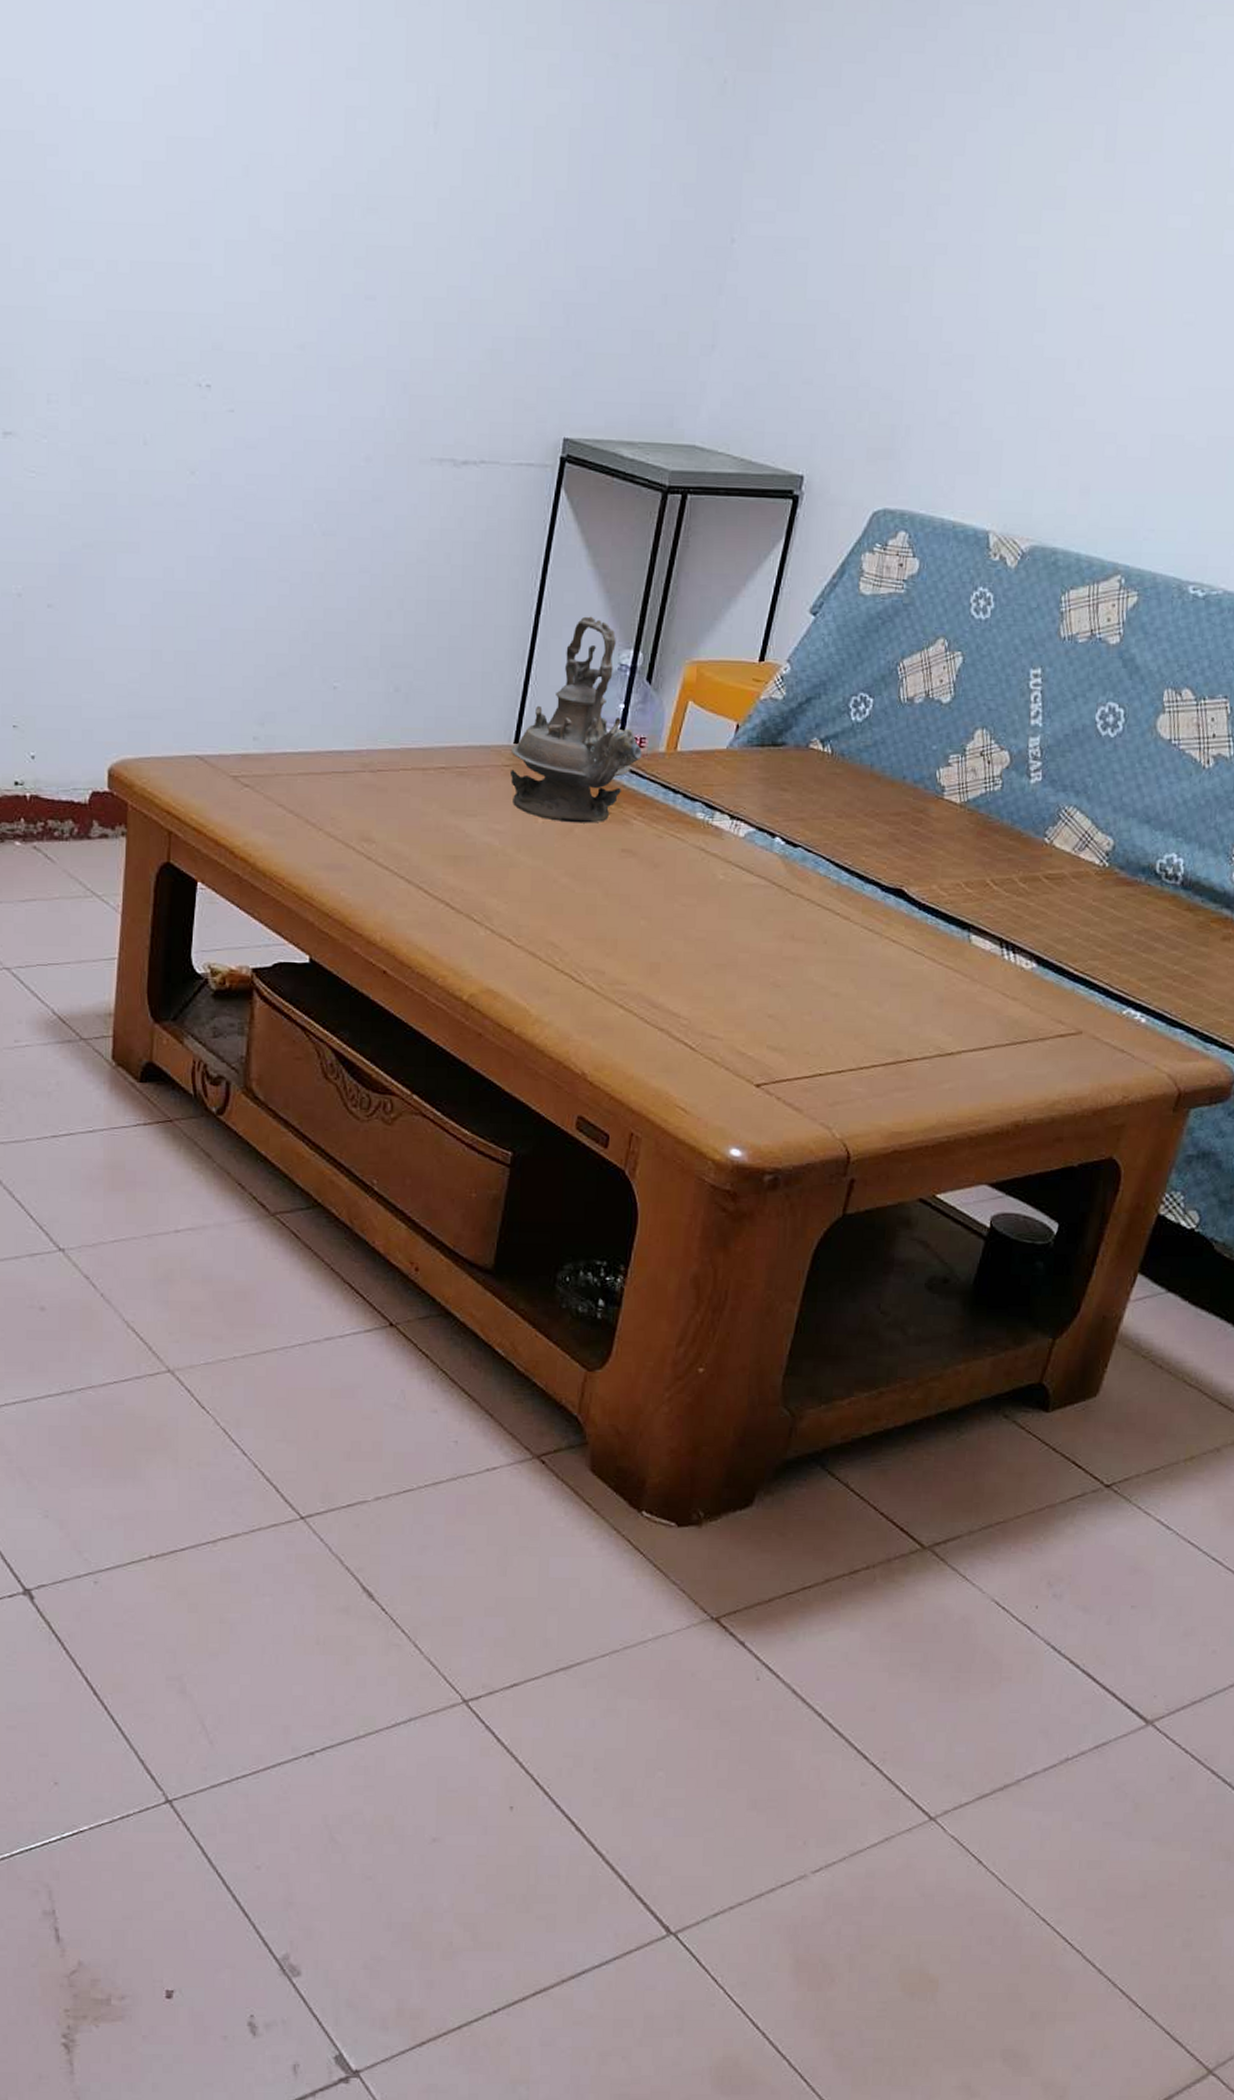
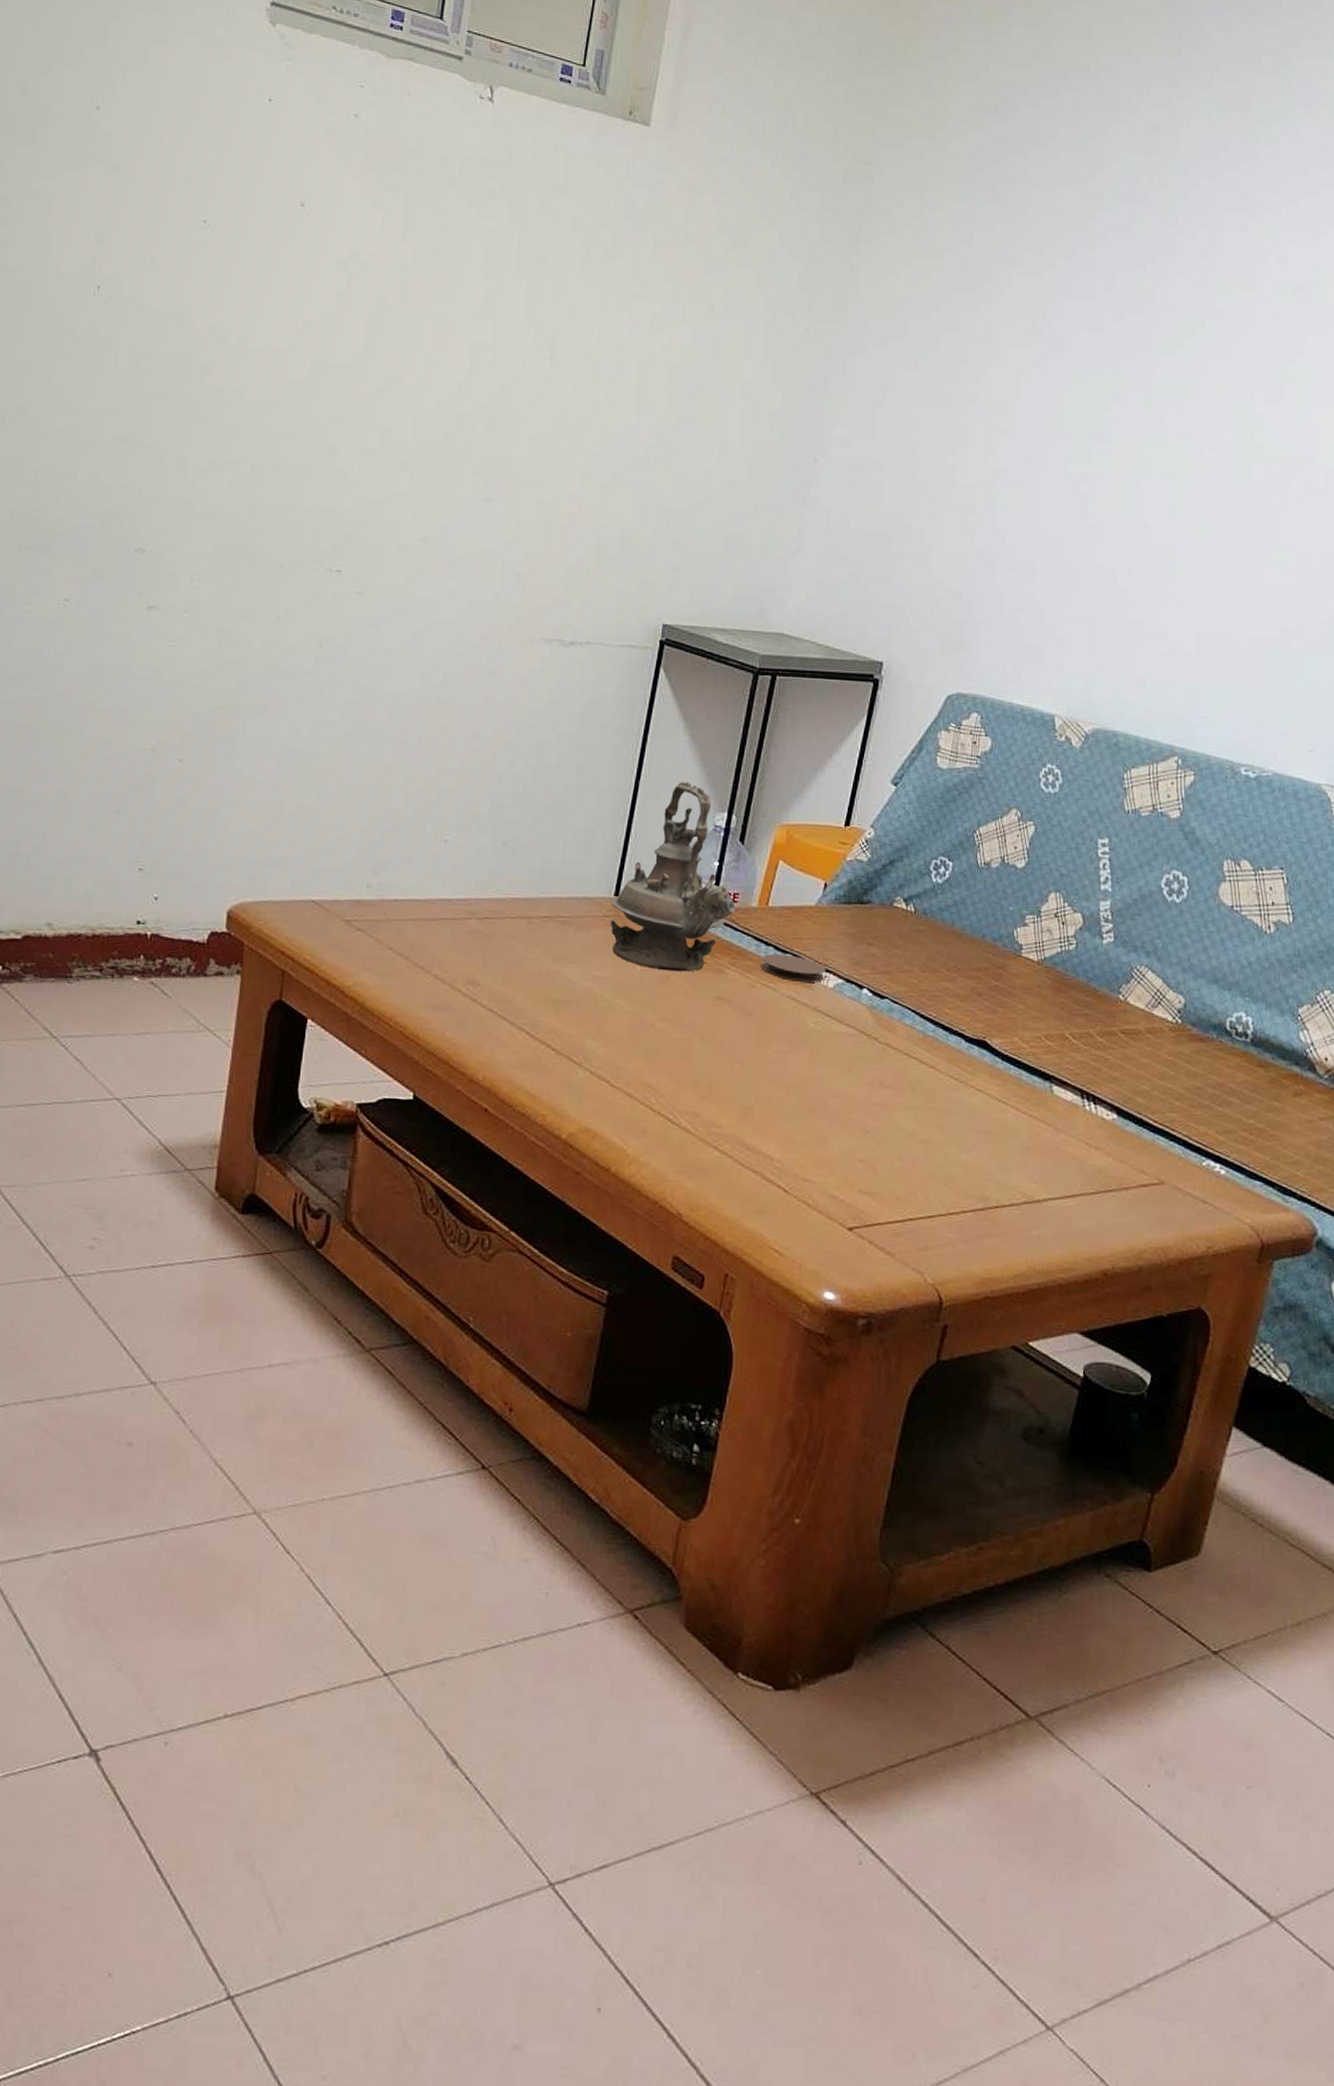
coaster: none [669,802,737,832] -> present [761,954,826,983]

